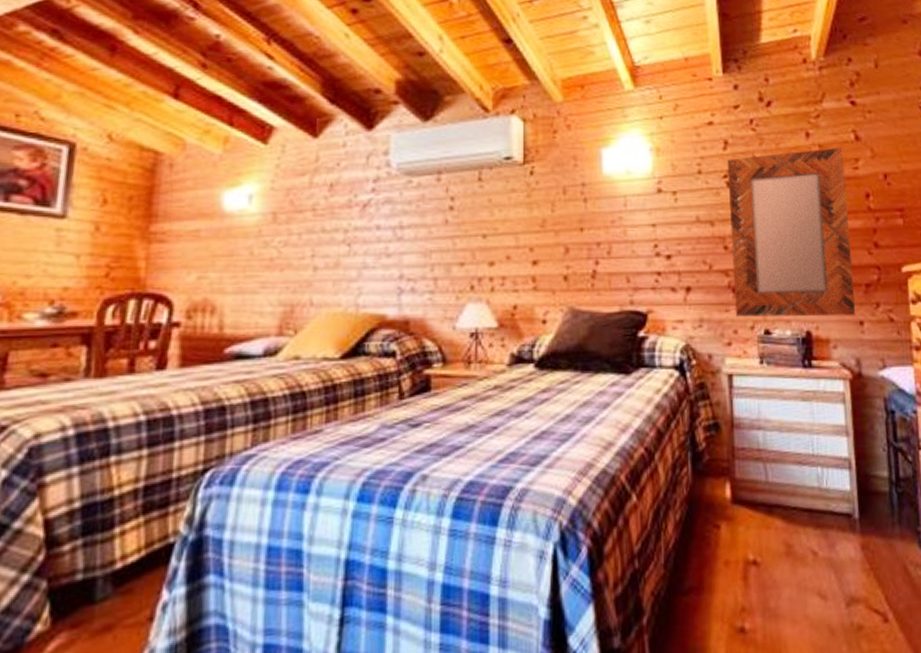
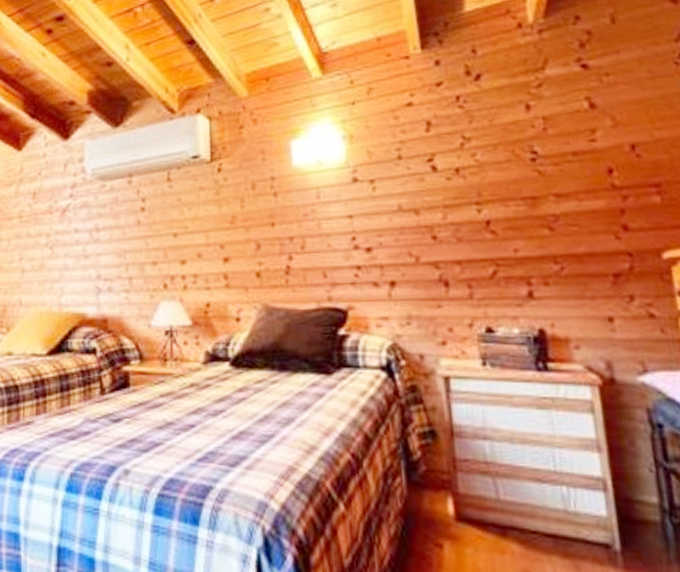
home mirror: present [728,147,856,317] -> none [432,118,603,313]

